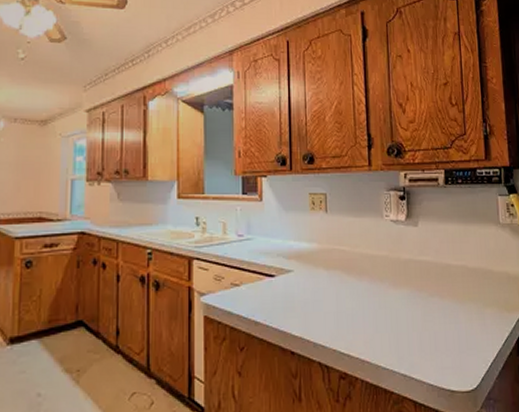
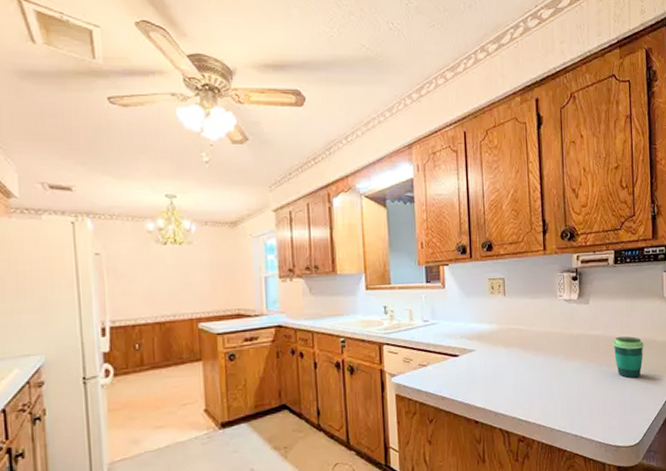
cup: none [444,265,479,312] -> present [613,336,644,378]

